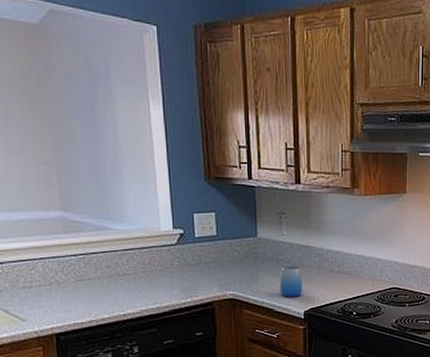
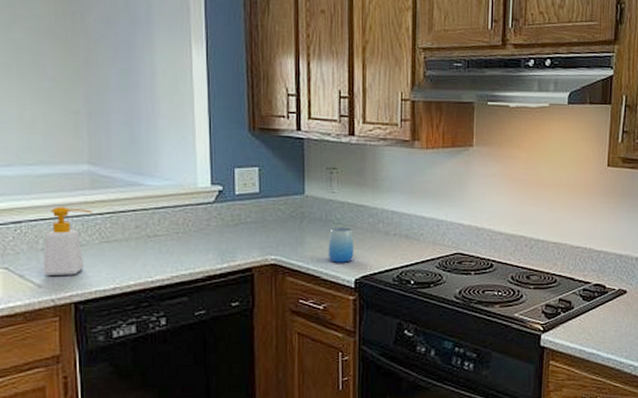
soap bottle: none [25,249,67,310] -> present [44,207,92,275]

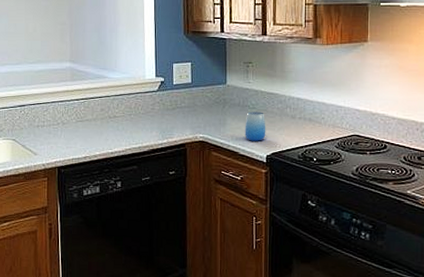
soap bottle: present [44,207,92,275] -> none [38,94,72,146]

